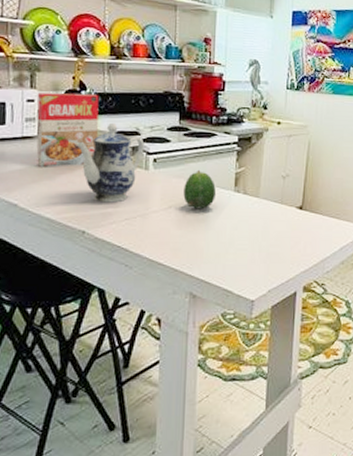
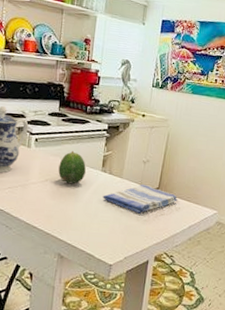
dish towel: none [238,203,325,238] -> present [102,184,178,214]

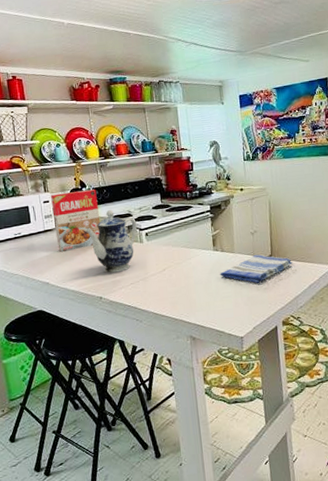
fruit: present [58,150,86,184] -> none [172,237,199,269]

